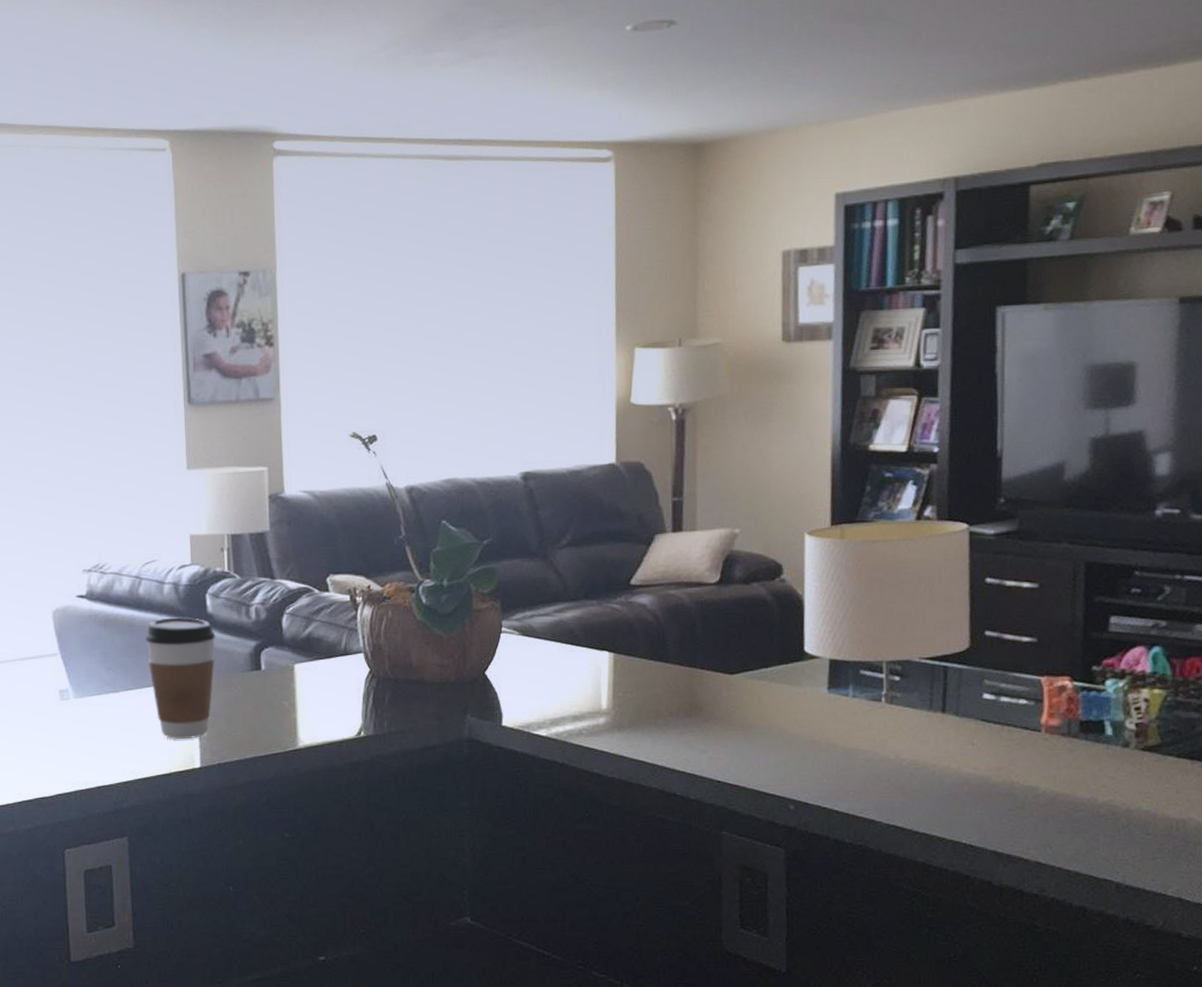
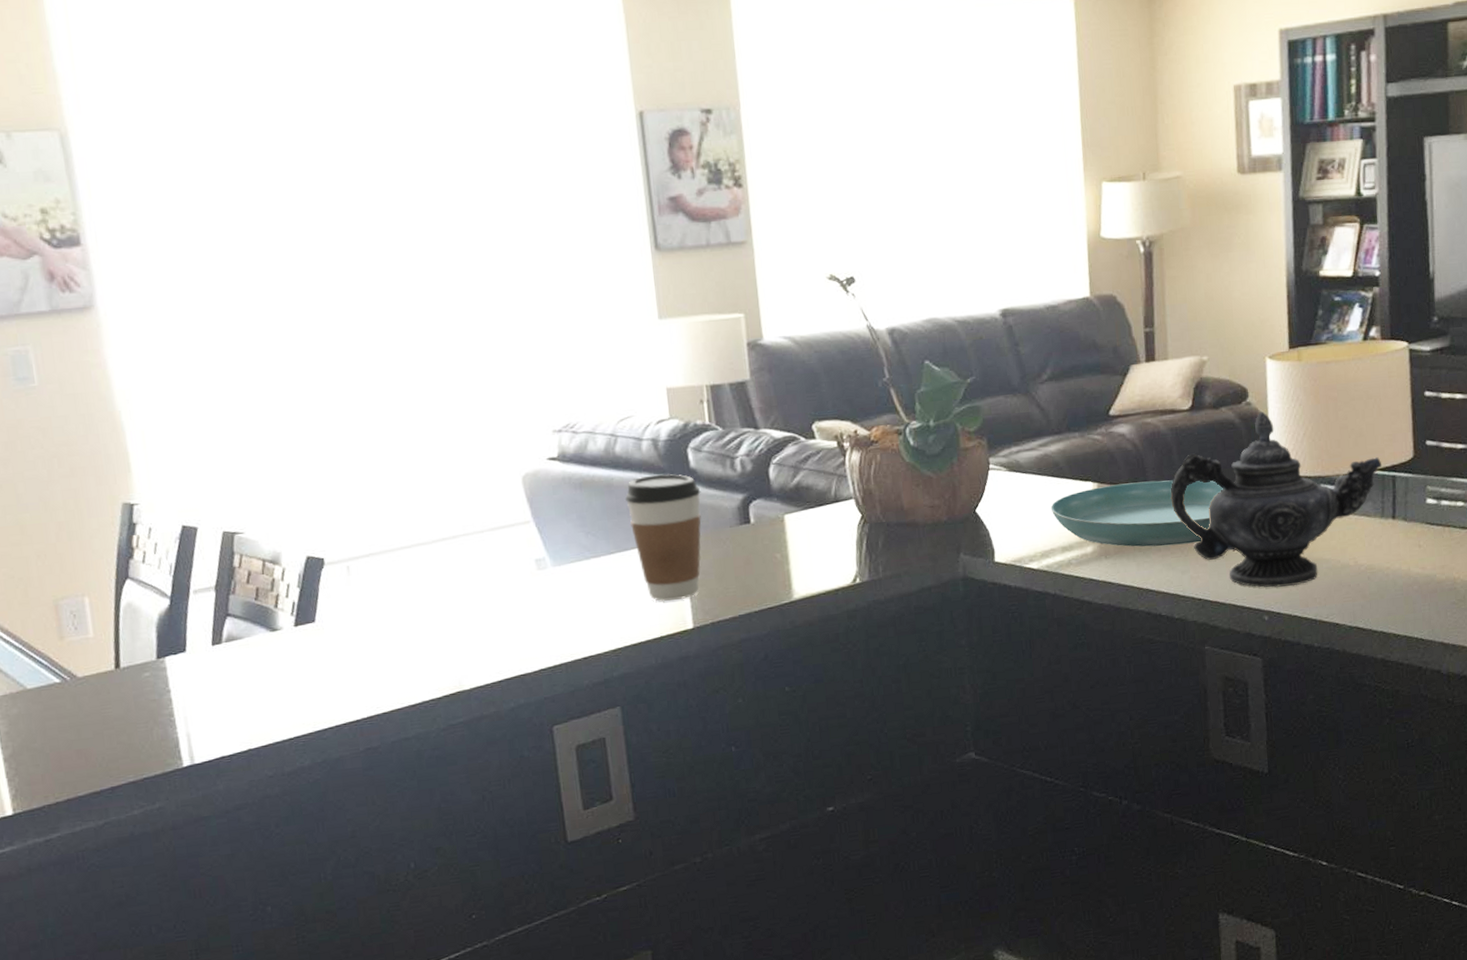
saucer: none [563,654,751,723] -> present [1050,480,1224,547]
teapot: none [692,590,932,776] -> present [1170,412,1382,588]

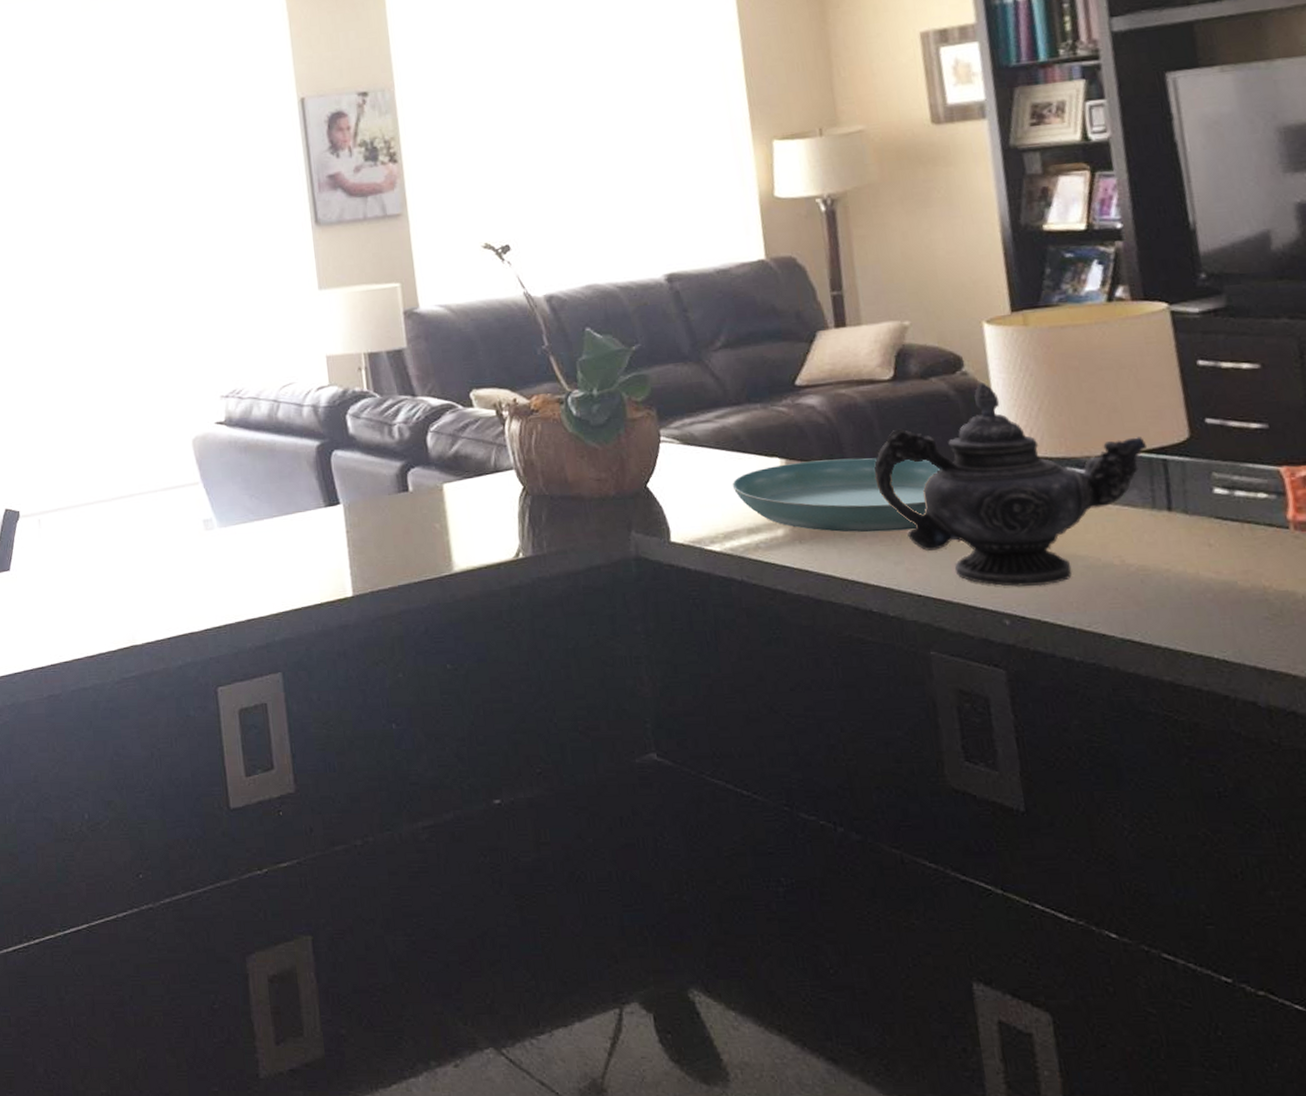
coffee cup: present [625,473,702,601] -> none [287,439,361,567]

